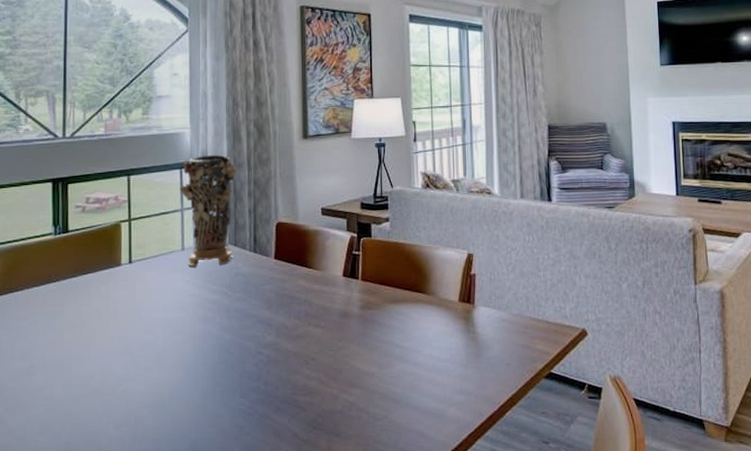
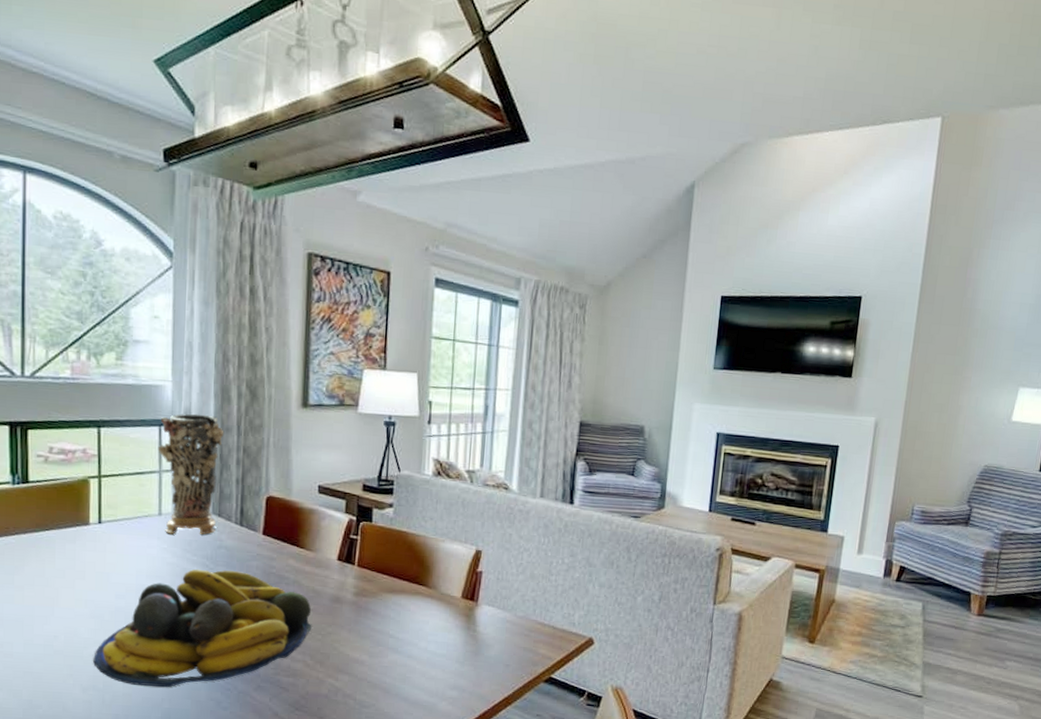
fruit bowl: none [126,296,324,418] -> present [93,569,312,688]

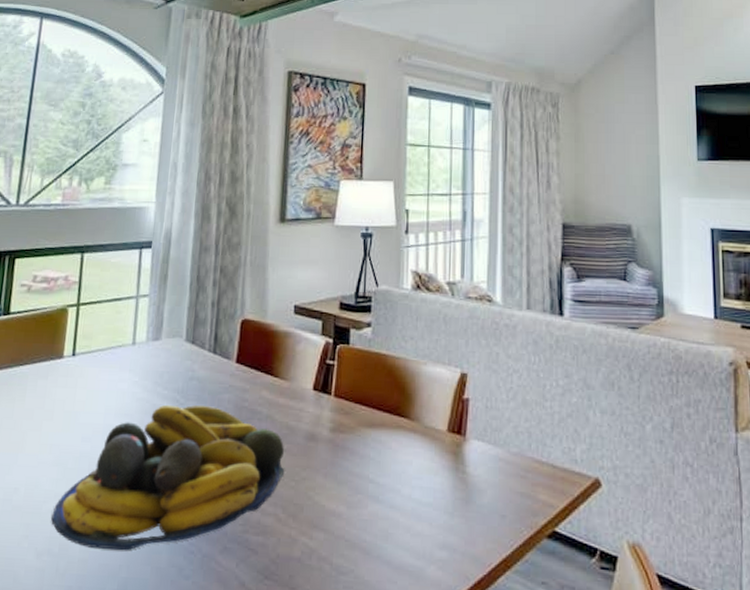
decorative vase: present [158,413,224,535] -> none [137,234,203,366]

